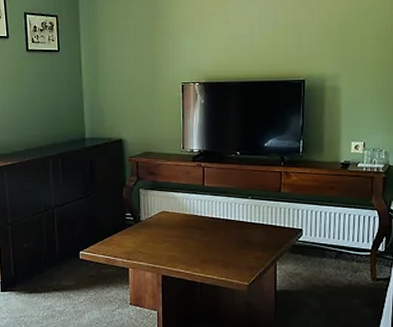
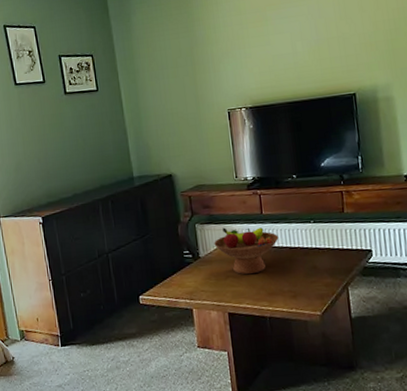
fruit bowl: none [155,195,217,241] -> present [214,227,279,275]

